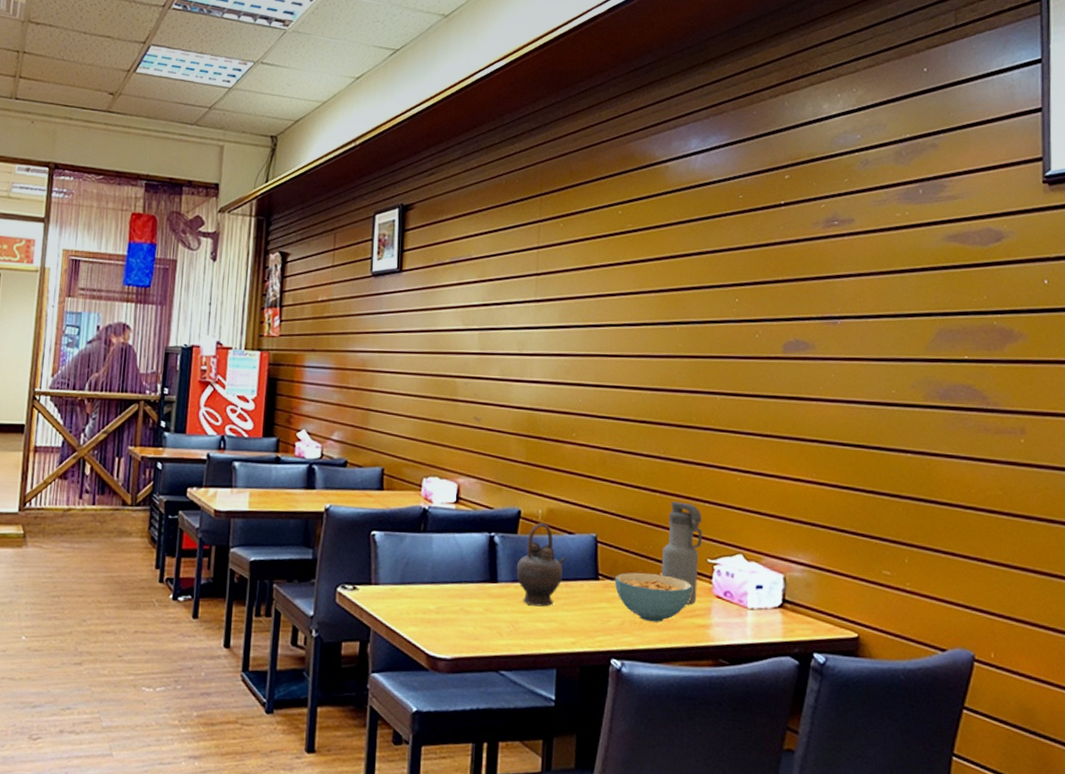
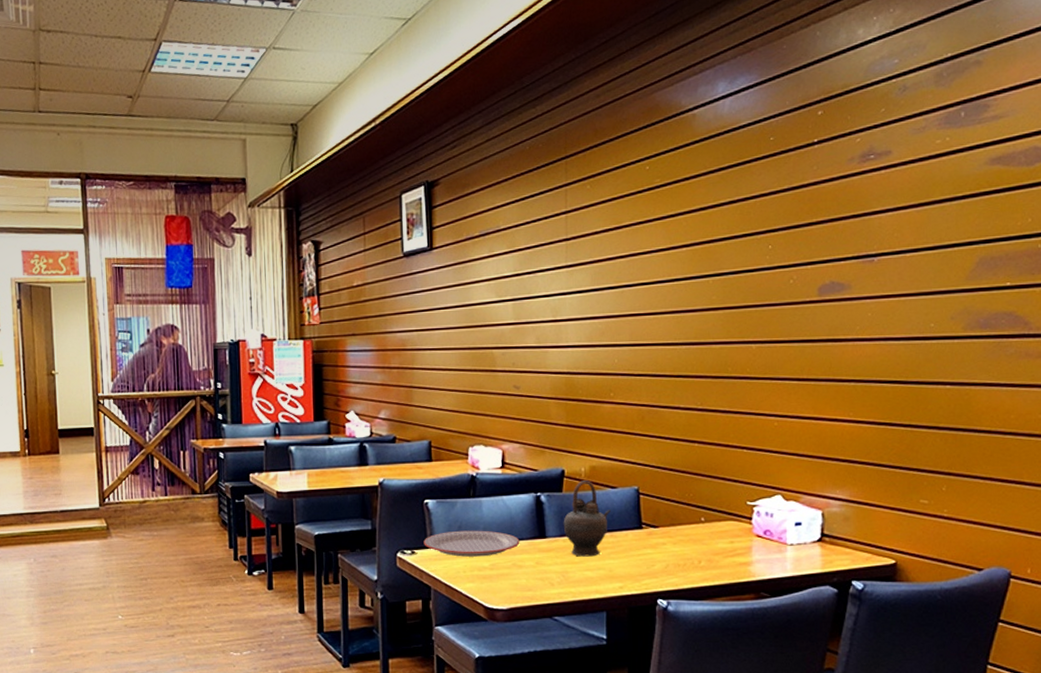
plate: none [367,567,470,598] -> present [423,530,520,557]
cereal bowl: present [614,572,693,622] -> none [657,518,734,563]
water bottle: present [661,501,702,605] -> none [702,450,741,545]

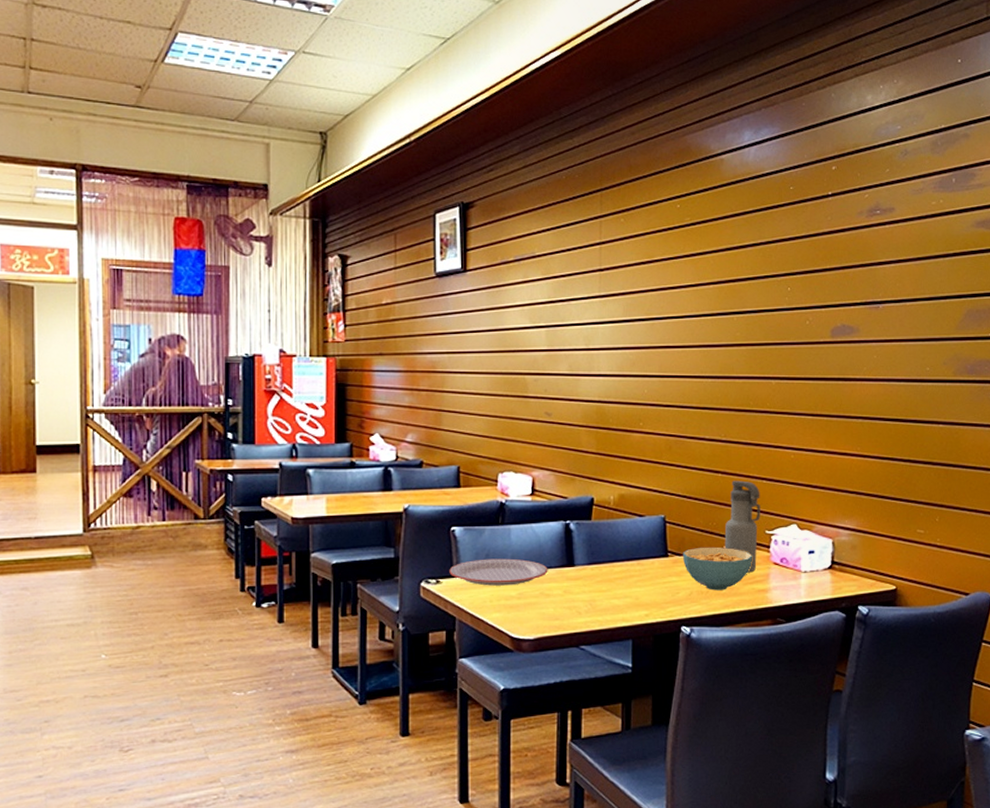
teapot: present [563,480,611,557] -> none [591,509,638,585]
cereal bowl: none [657,518,734,563] -> present [682,547,753,591]
water bottle: none [702,450,741,545] -> present [724,480,760,573]

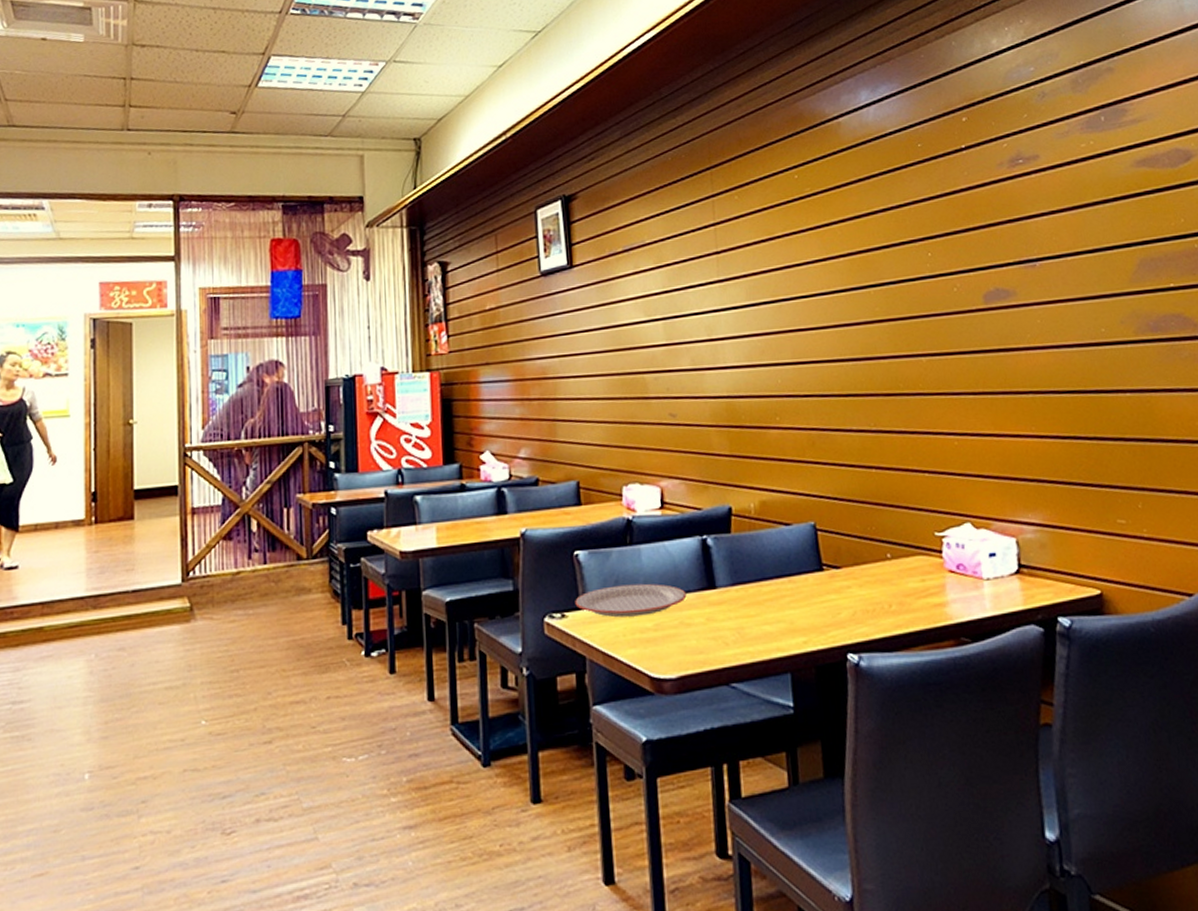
cereal bowl: present [682,547,753,591] -> none [839,555,924,608]
water bottle: present [724,480,760,573] -> none [886,475,929,584]

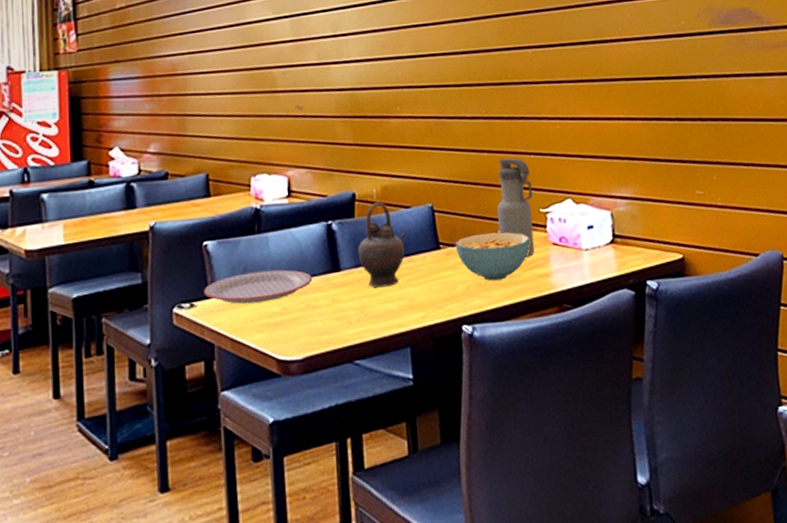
teapot: none [734,518,787,609] -> present [357,202,406,288]
cereal bowl: none [839,555,924,608] -> present [455,232,530,281]
water bottle: none [886,475,929,584] -> present [497,157,535,257]

